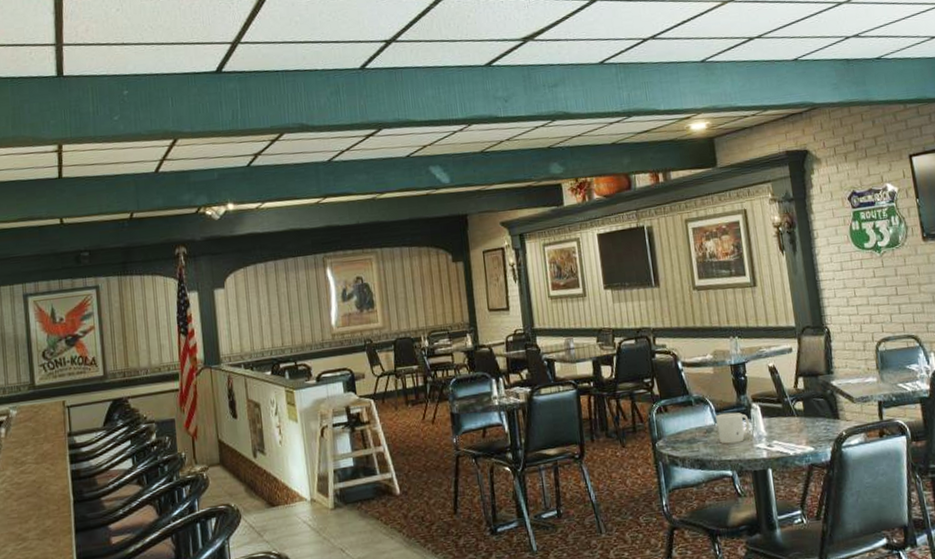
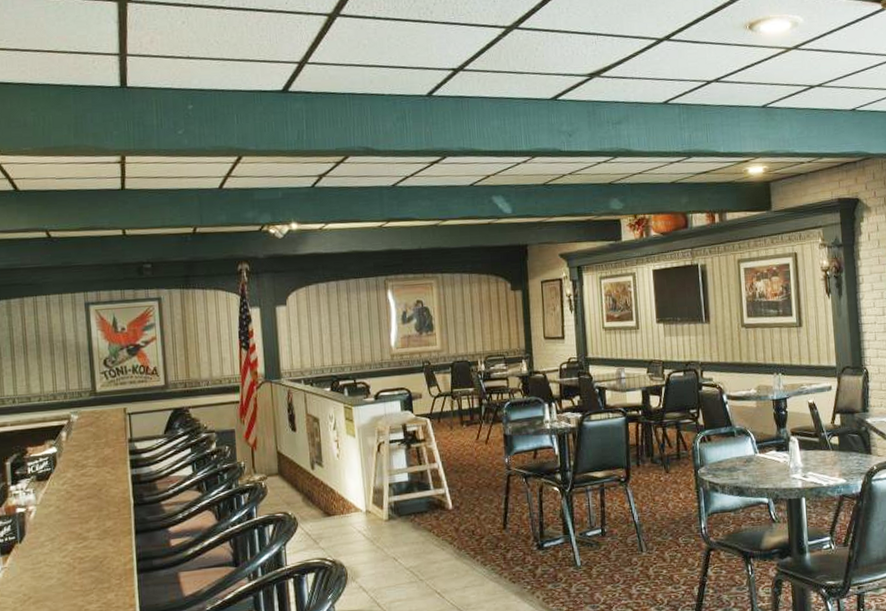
mug: present [716,412,750,444] -> none [756,444,788,474]

